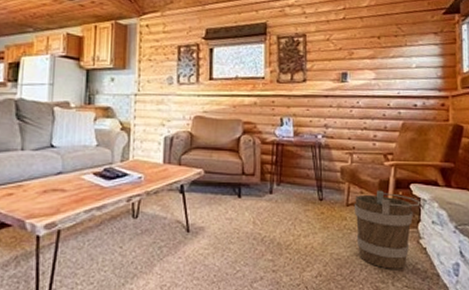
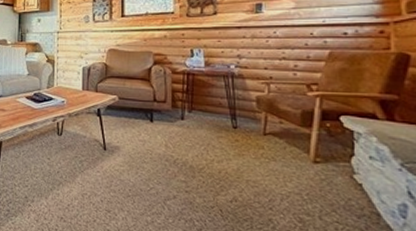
bucket: present [354,190,421,269] -> none [272,121,354,203]

